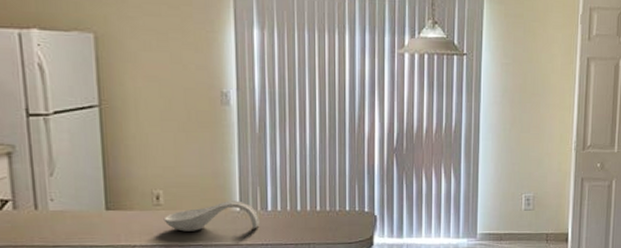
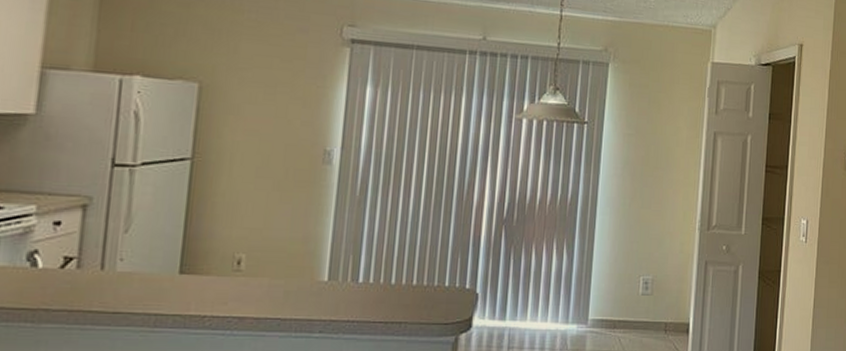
spoon rest: present [163,201,260,232] -> none [241,269,349,303]

